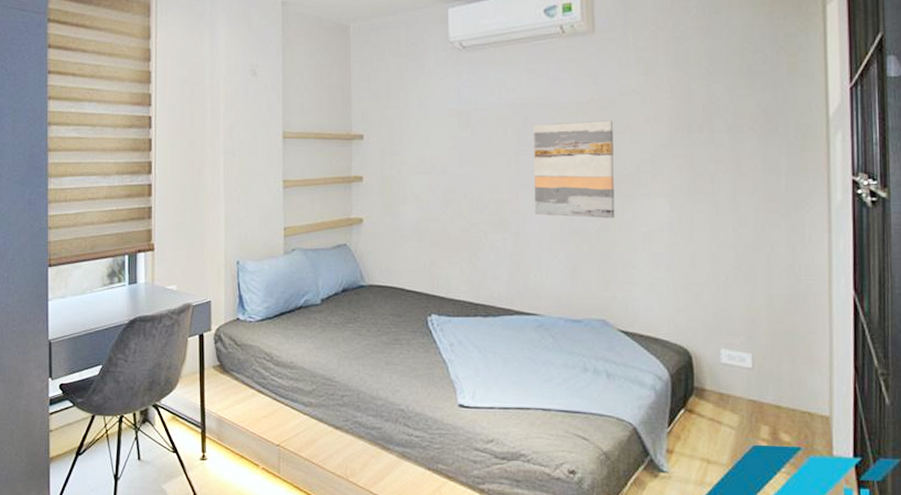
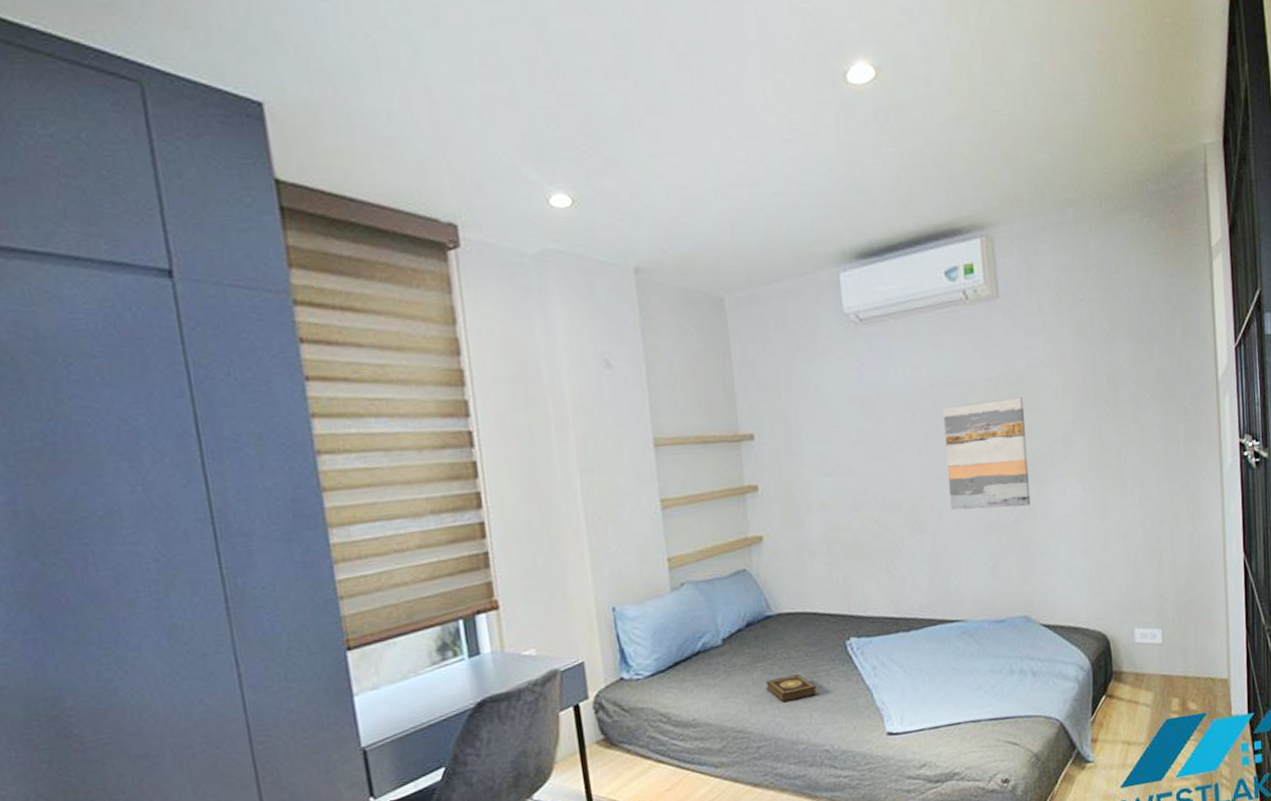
book: none [354,339,398,361] -> present [765,674,817,703]

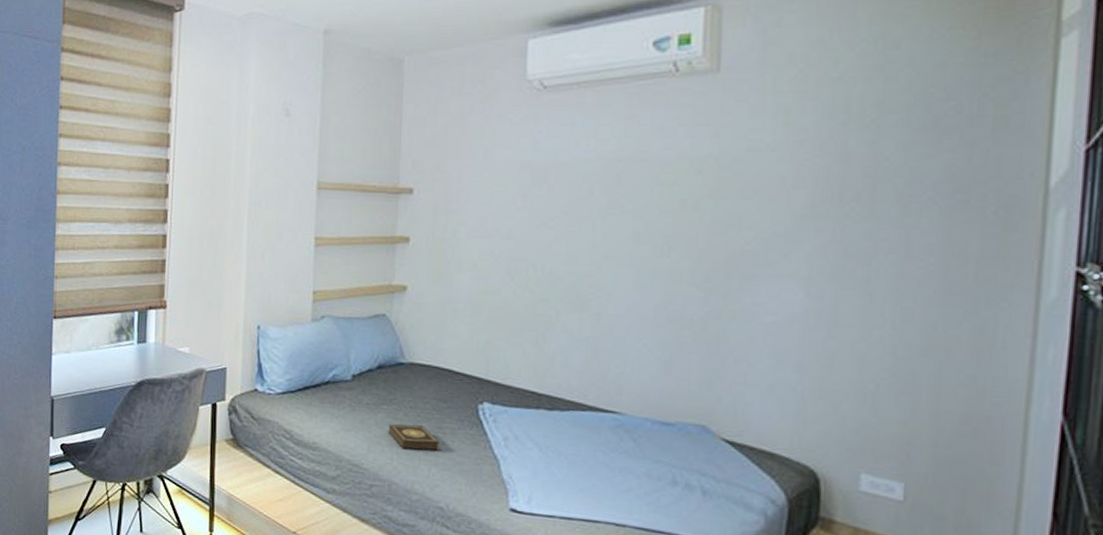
wall art: present [943,397,1030,510] -> none [622,181,735,304]

